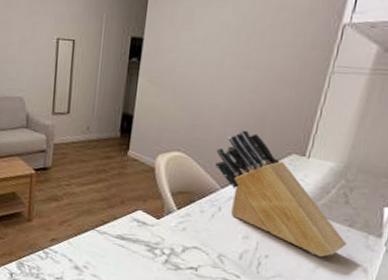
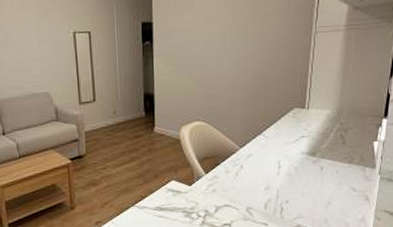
knife block: present [215,130,347,257] -> none [231,93,349,194]

